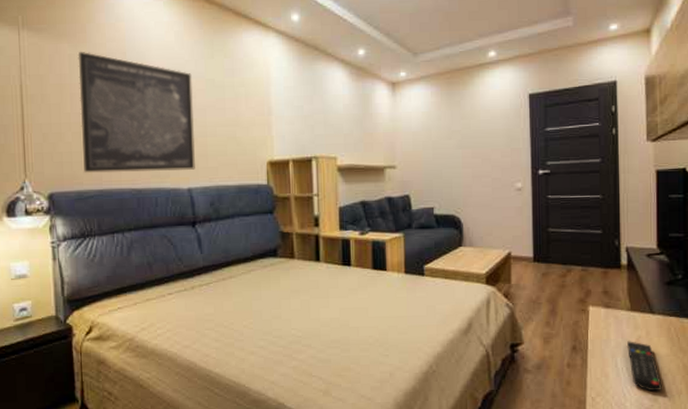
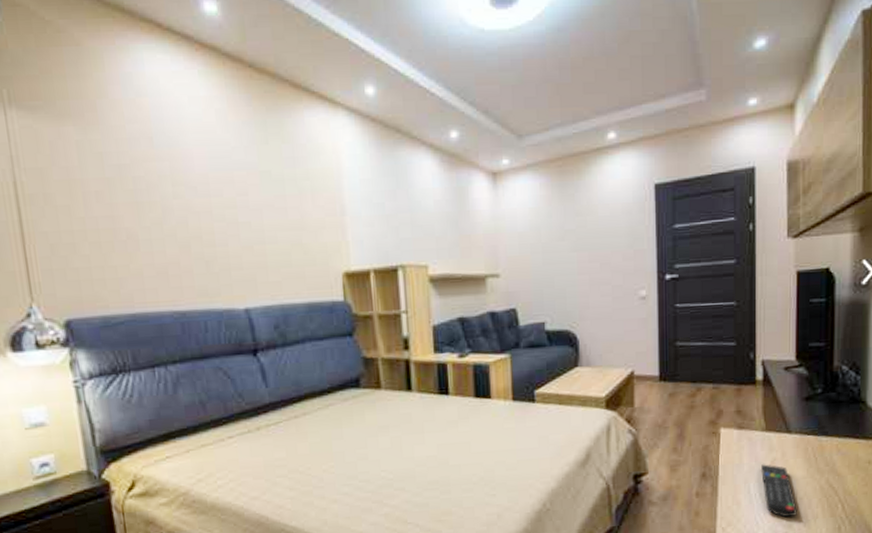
wall art: present [77,51,195,173] -> none [88,136,253,293]

